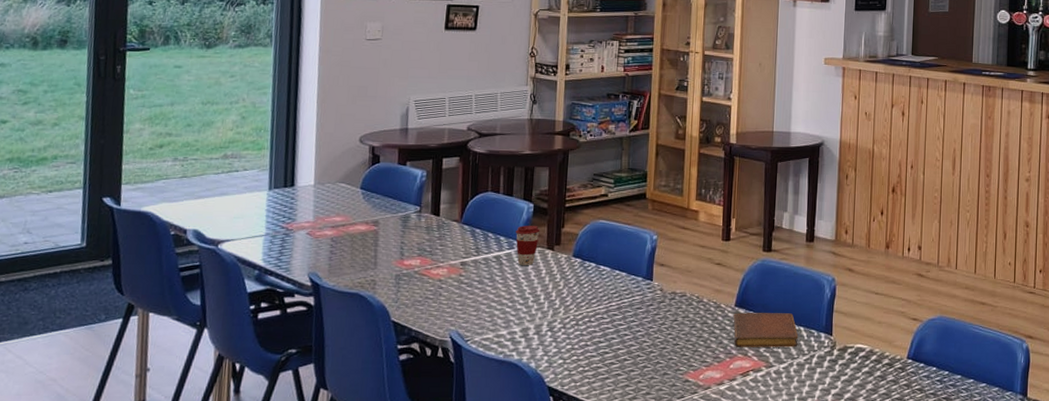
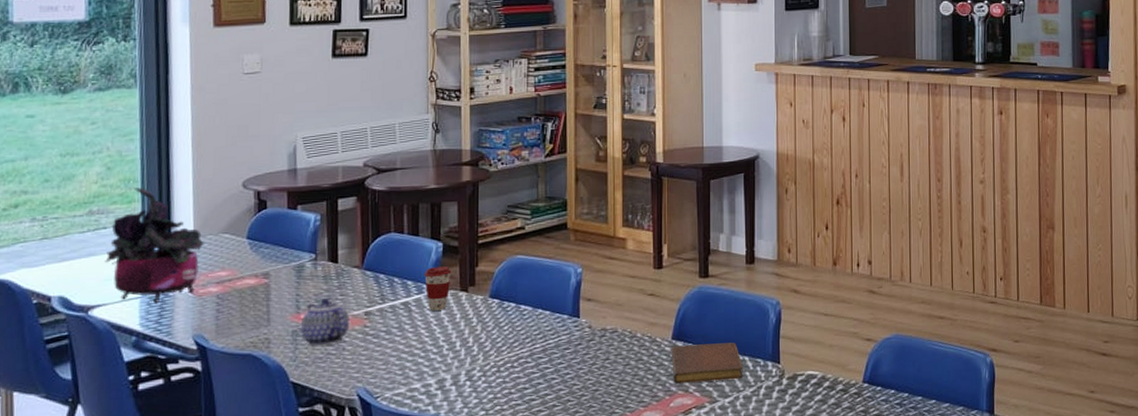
potted plant: none [235,136,324,242] -> present [105,187,206,304]
teapot: none [402,246,448,290] -> present [300,297,350,346]

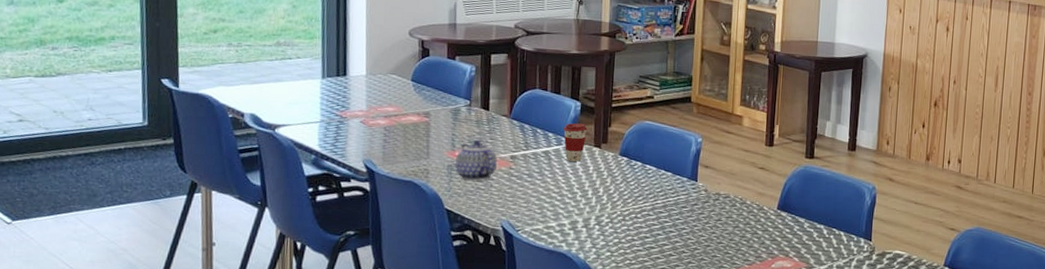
potted plant: present [105,187,206,304] -> none [290,26,376,129]
notebook: present [671,342,743,383] -> none [775,215,839,251]

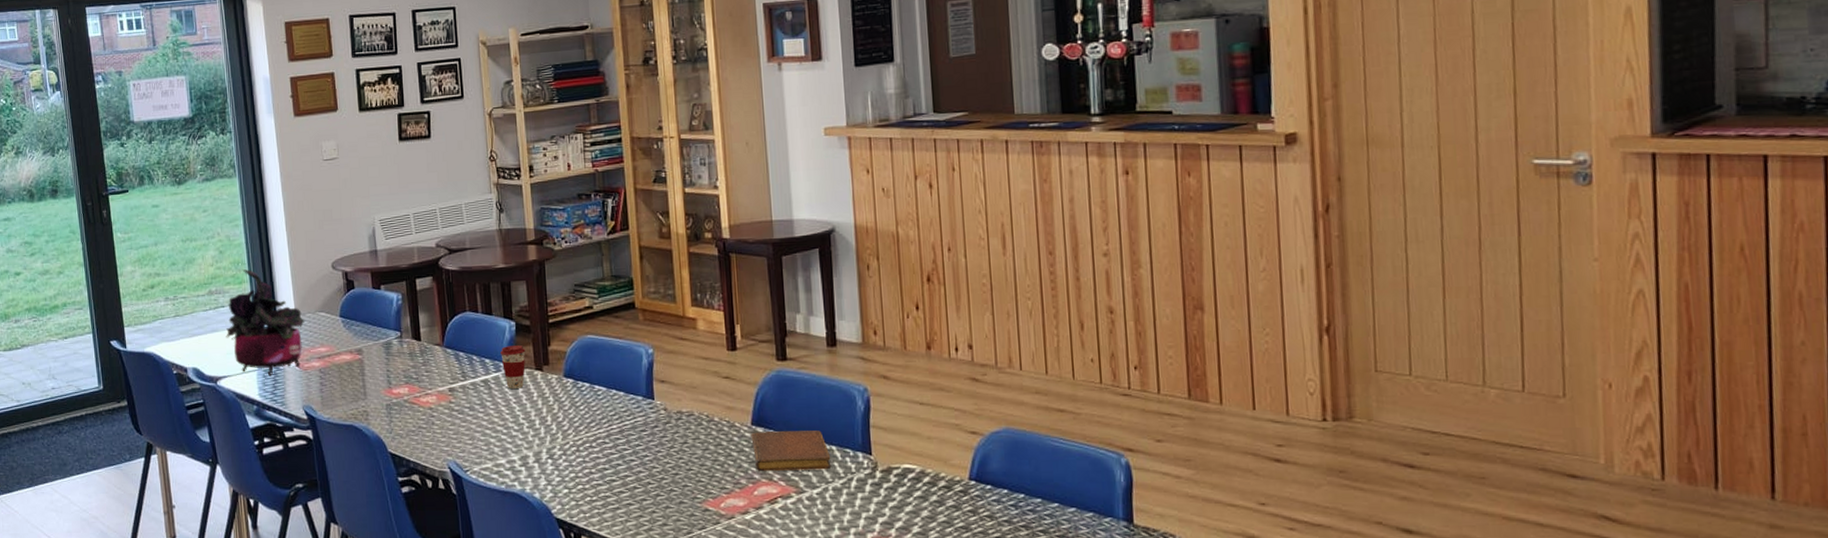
potted plant: none [290,26,376,129] -> present [226,269,306,377]
teapot: present [454,139,498,181] -> none [392,373,437,420]
notebook: none [775,215,839,251] -> present [751,430,832,471]

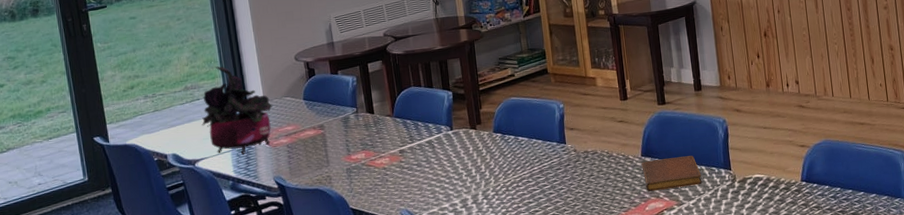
coffee cup: present [500,345,526,389] -> none [441,110,462,146]

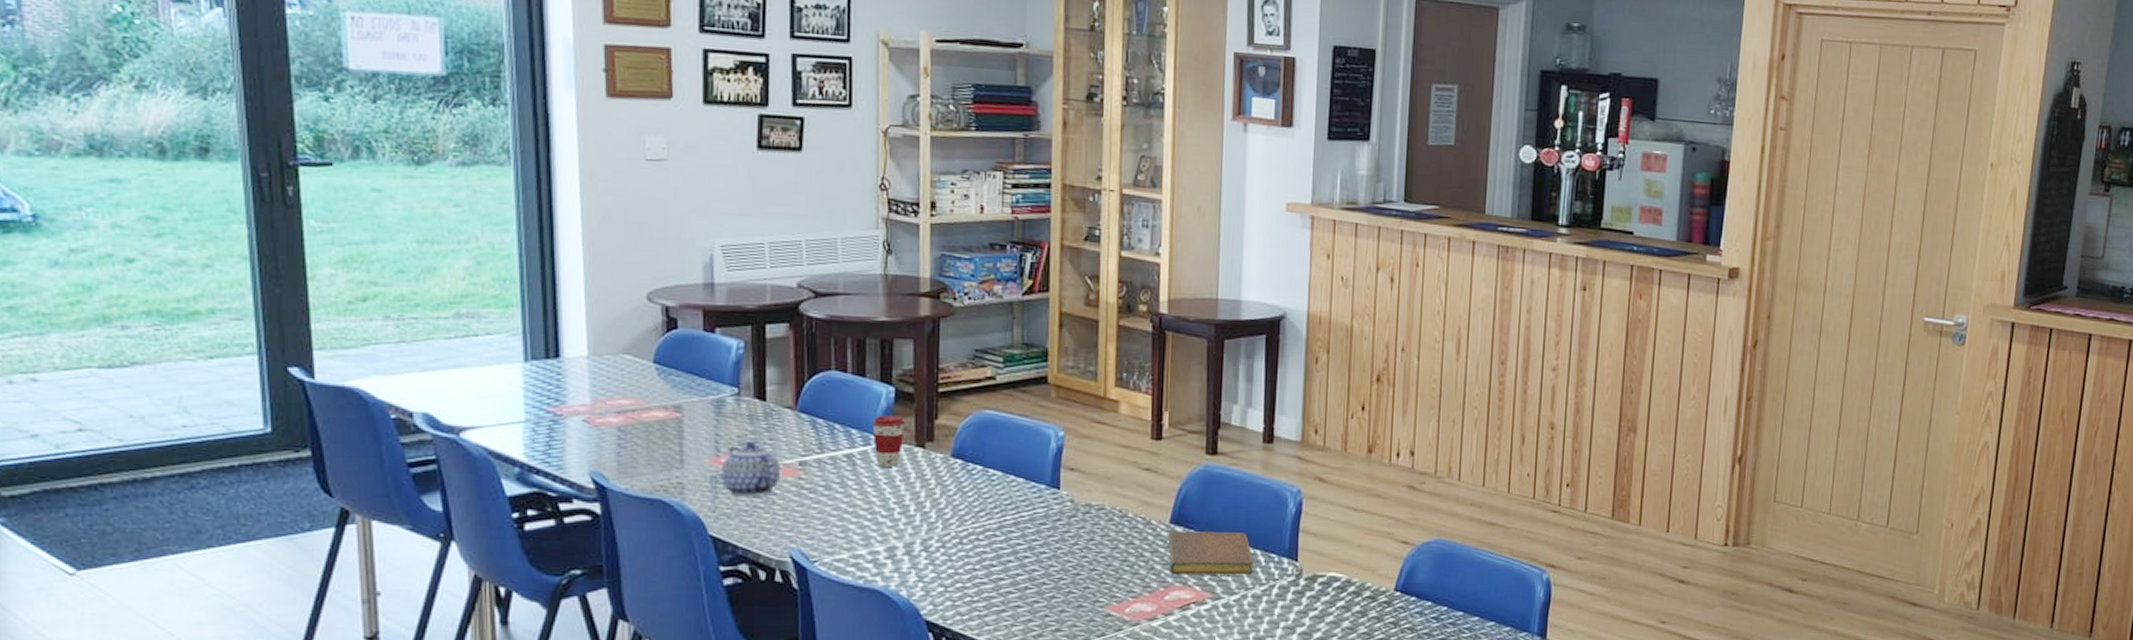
potted plant: present [202,66,273,155] -> none [478,289,602,432]
teapot: none [352,141,390,180] -> present [720,440,782,497]
coffee cup: none [441,110,462,146] -> present [872,415,905,467]

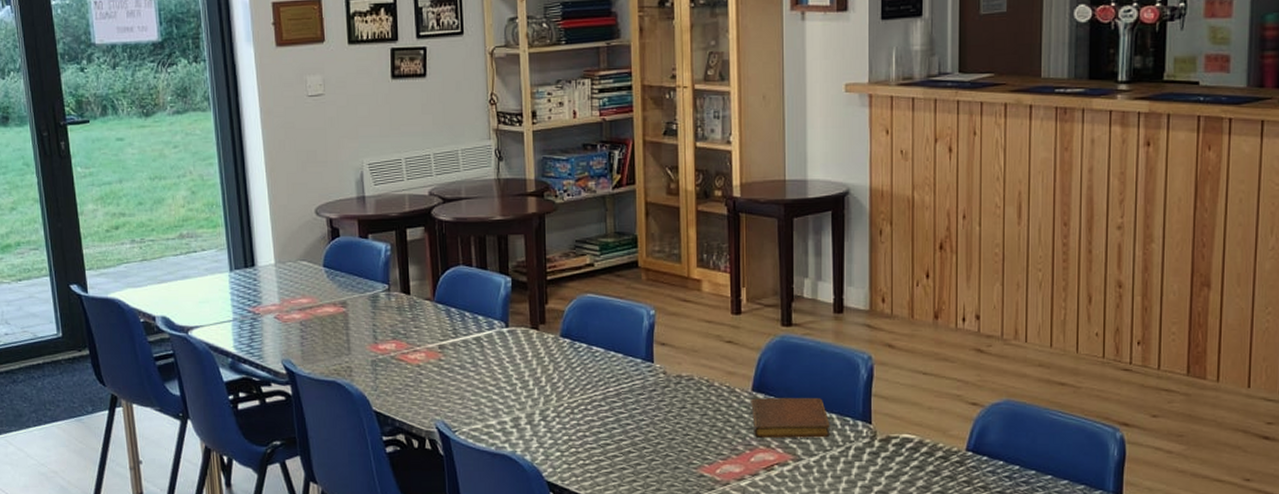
teapot: present [720,440,782,497] -> none [378,329,426,377]
coffee cup: present [872,415,905,467] -> none [495,303,521,347]

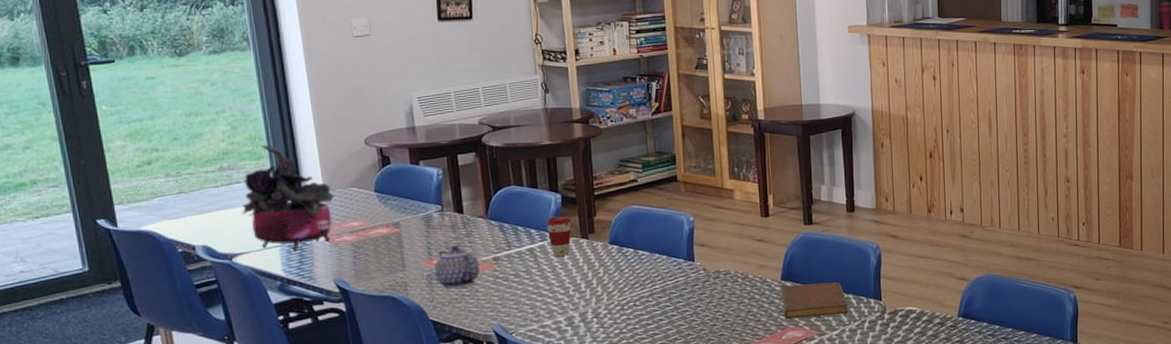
potted plant: none [198,212,286,328] -> present [242,145,336,252]
teapot: none [378,329,426,377] -> present [433,245,481,288]
coffee cup: none [495,303,521,347] -> present [546,216,572,256]

